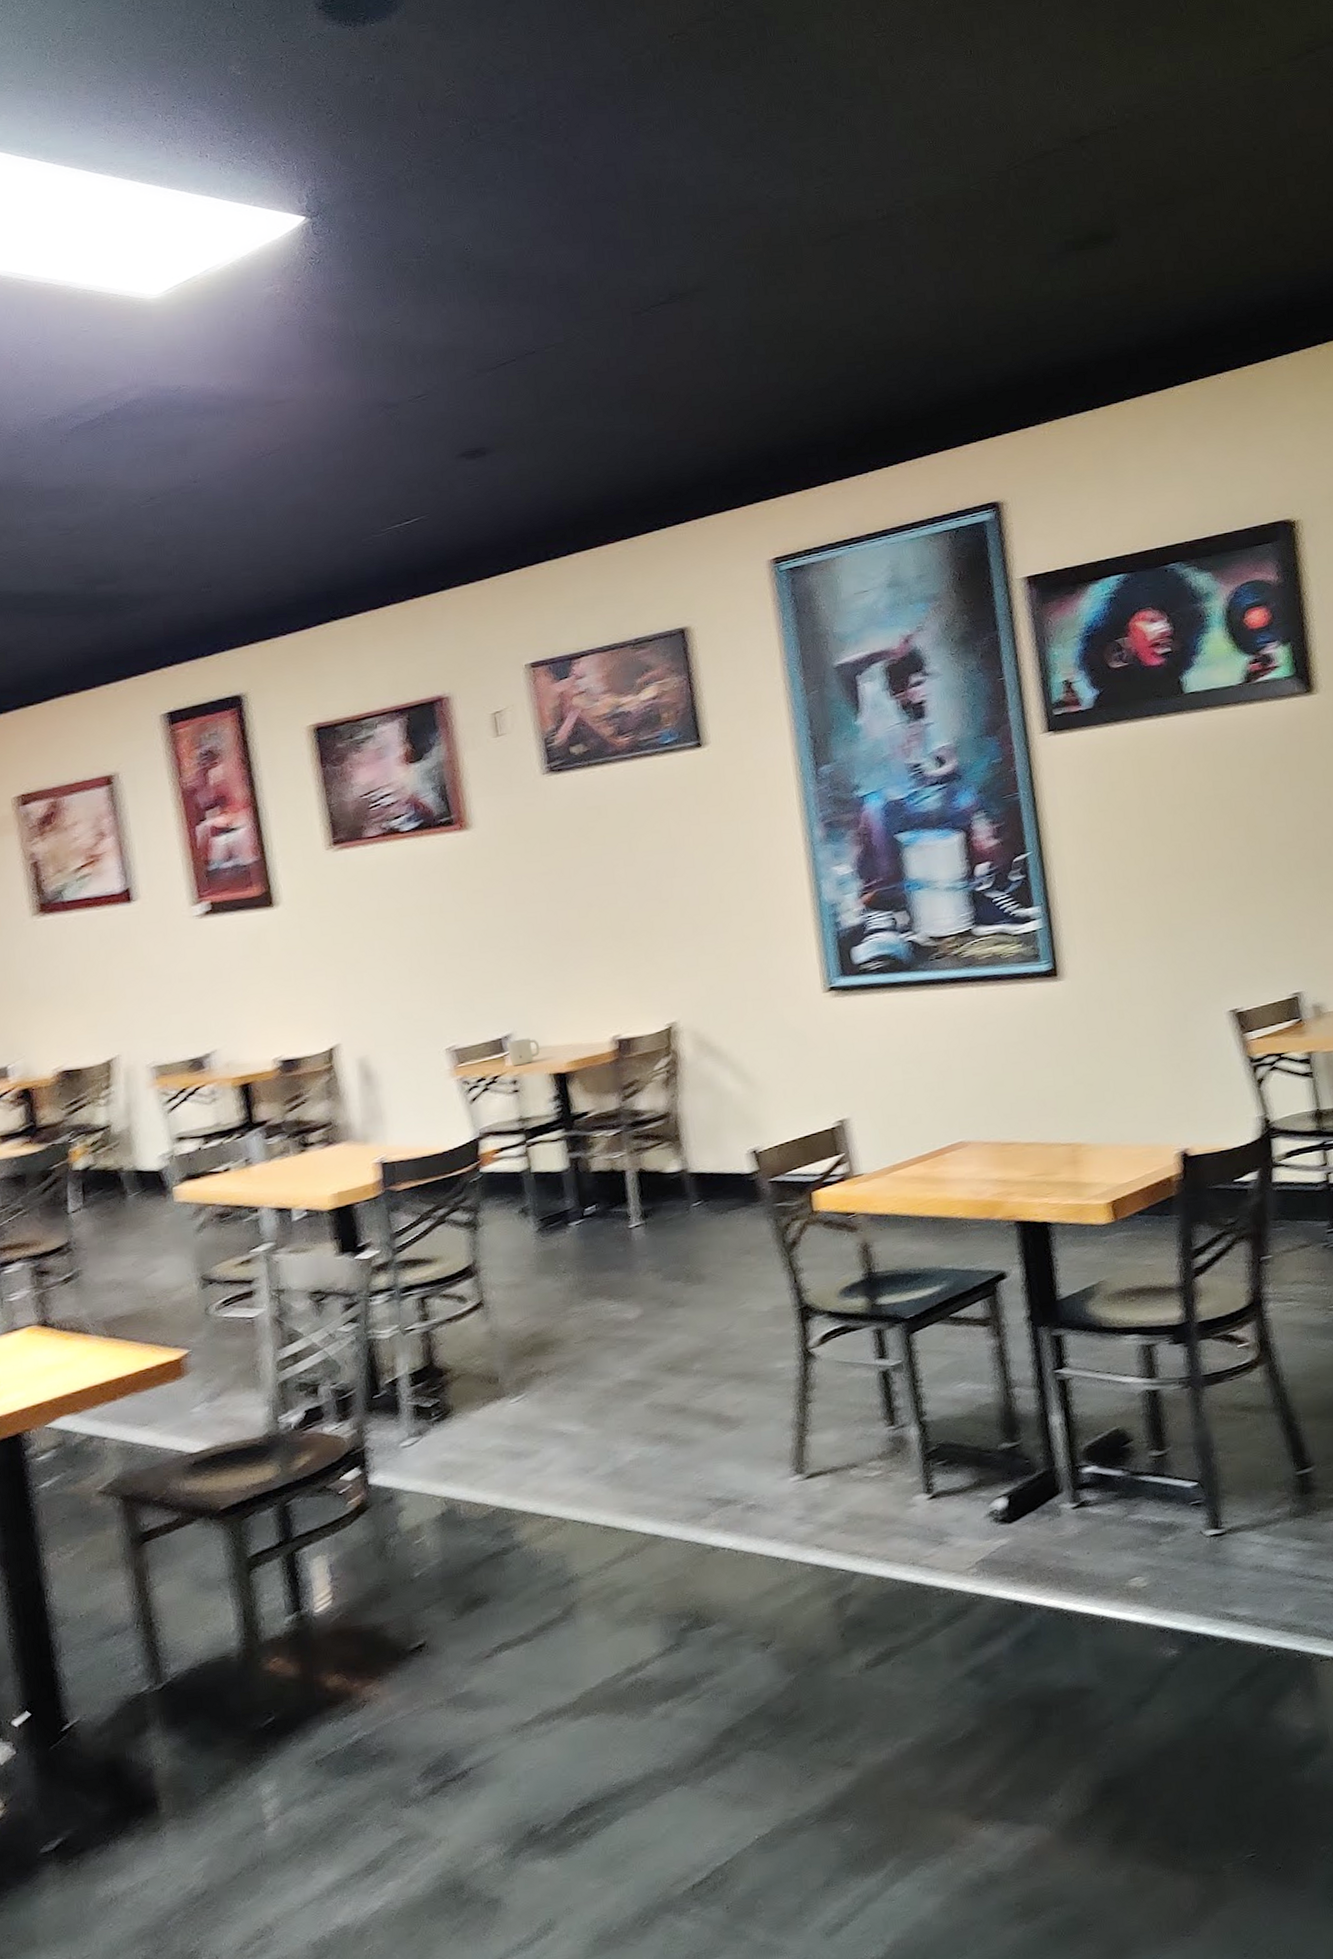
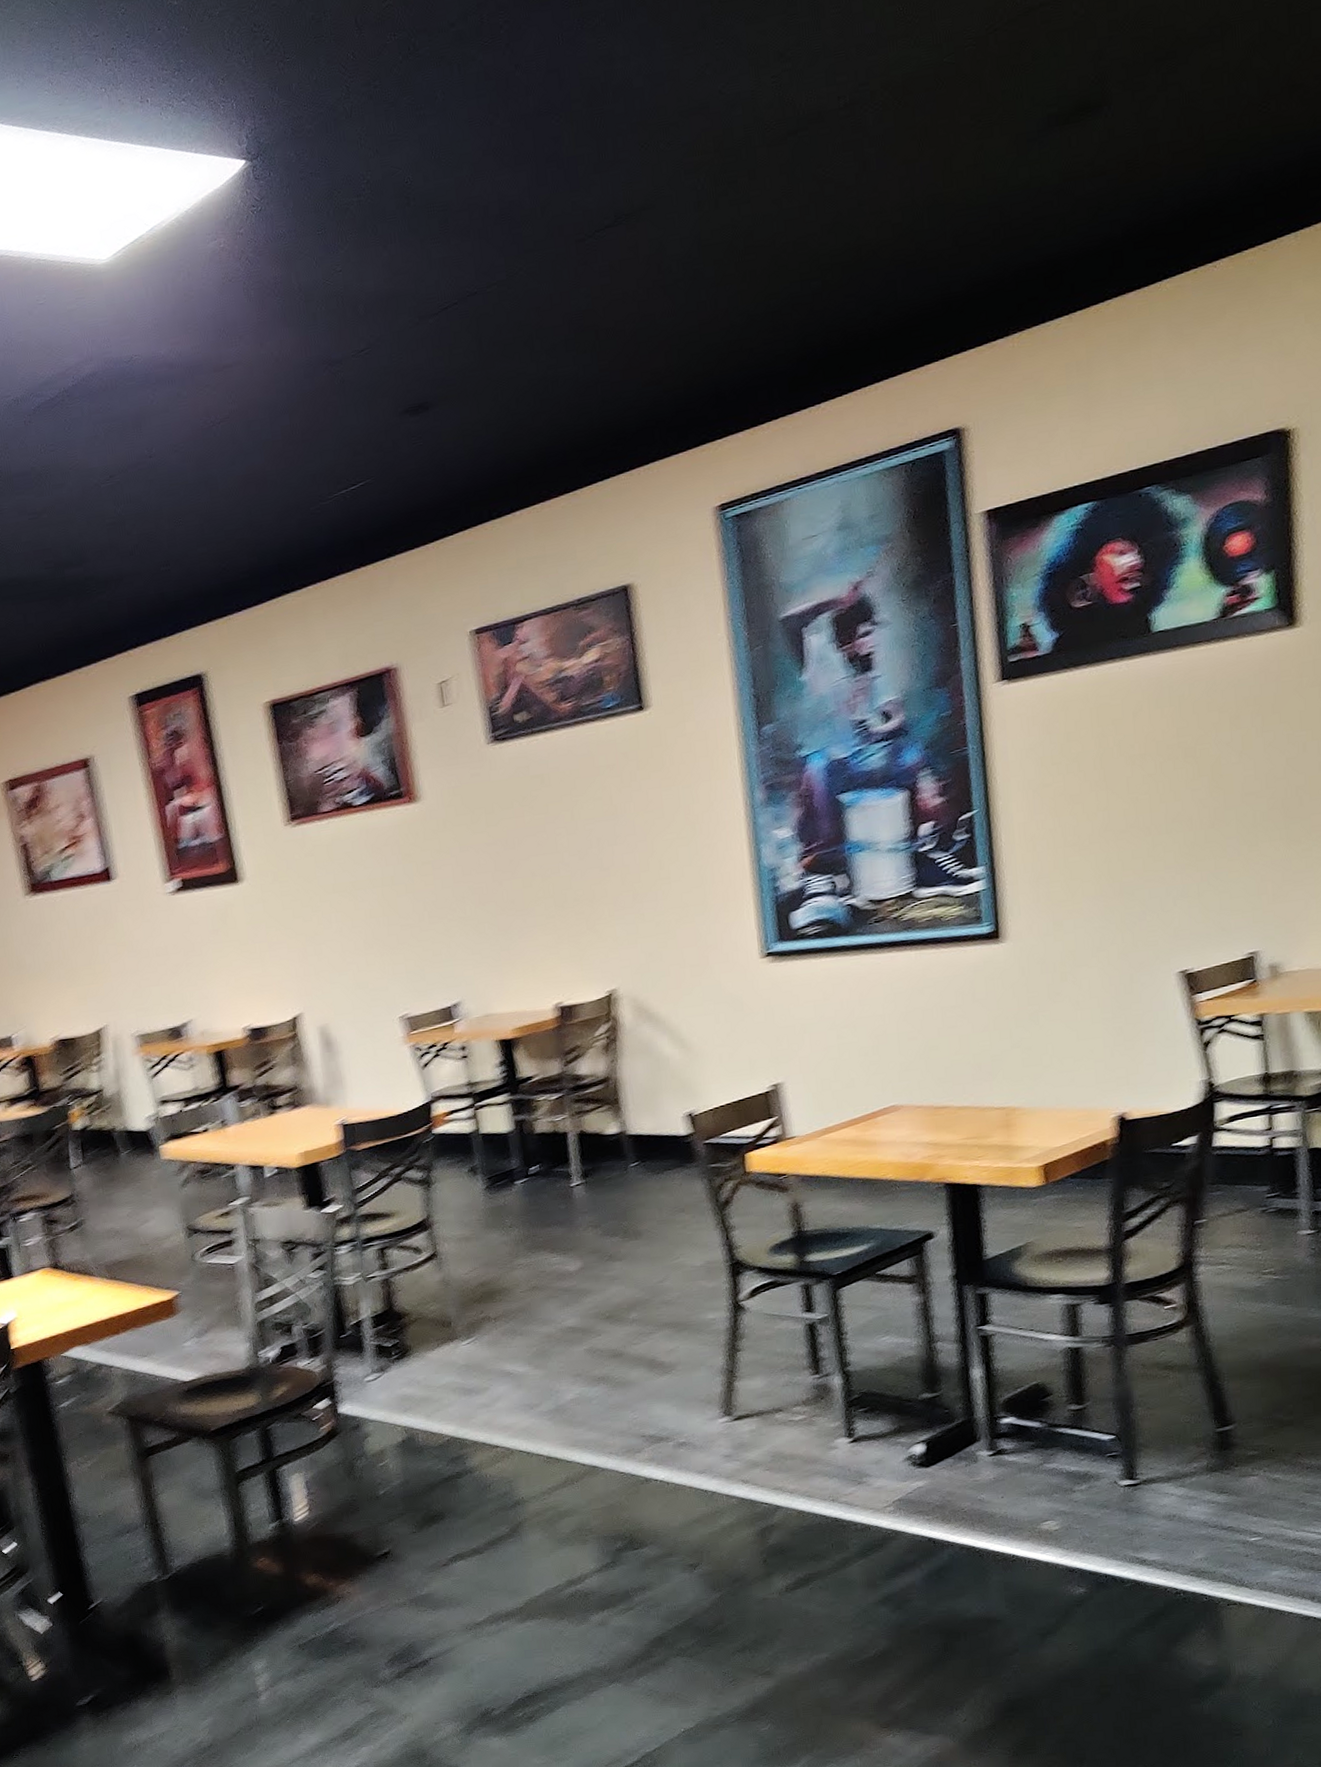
mug: present [506,1038,541,1066] -> none [455,1006,487,1033]

